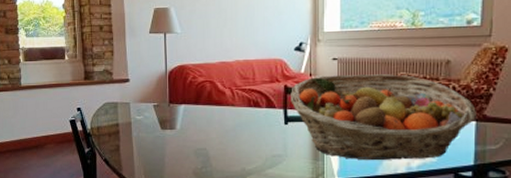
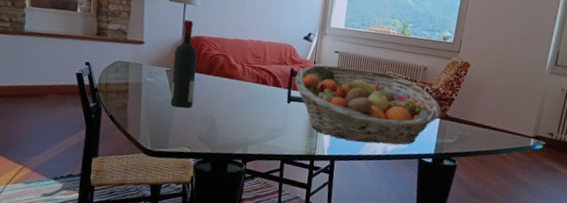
wine bottle: none [160,50,184,143] -> present [170,20,198,108]

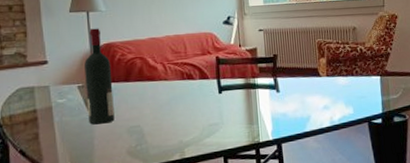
fruit basket: present [295,65,441,145] -> none [222,41,380,120]

